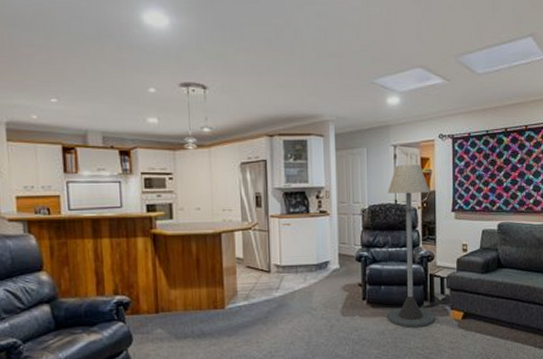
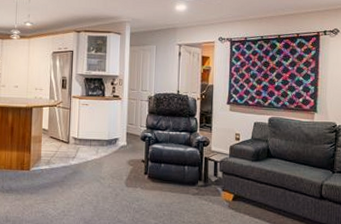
floor lamp: present [387,165,435,328] -> none [165,61,209,204]

